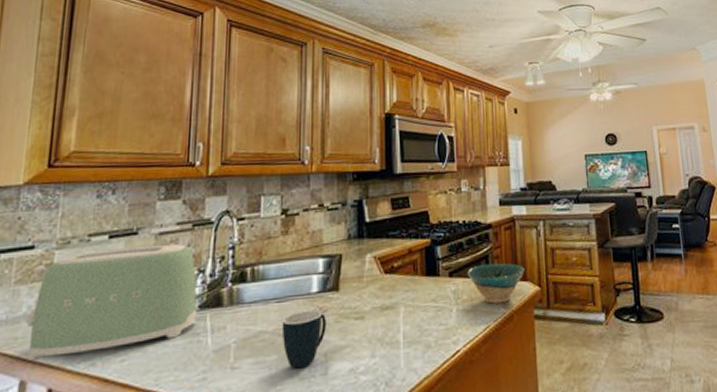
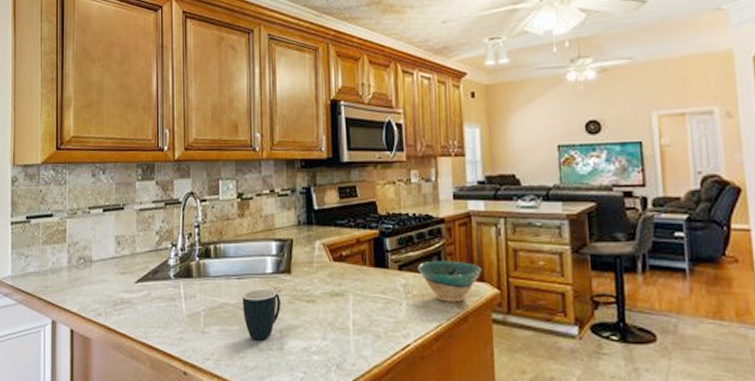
toaster: present [27,243,198,361] -> none [53,219,173,305]

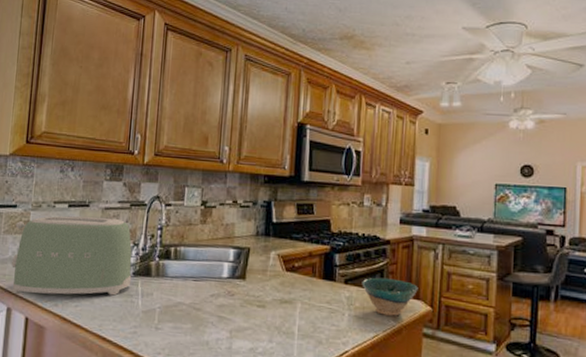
toaster: none [53,219,173,305] -> present [12,216,132,296]
mug: present [242,288,280,341] -> none [196,291,233,340]

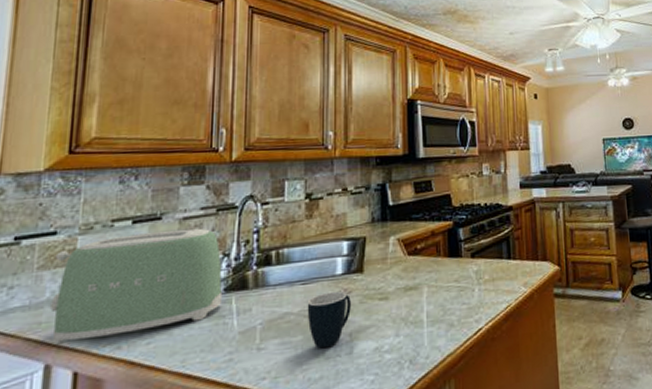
mug: none [196,291,233,340] -> present [307,291,351,349]
bowl: present [362,277,418,316] -> none [489,244,545,283]

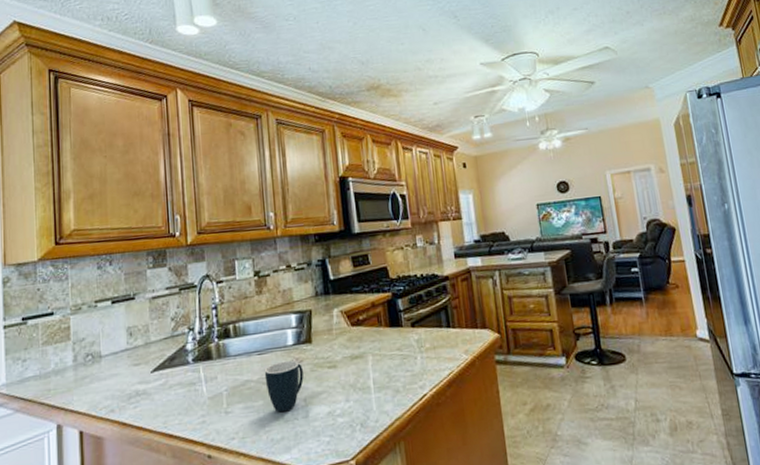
toaster: present [50,228,223,345] -> none [54,306,192,408]

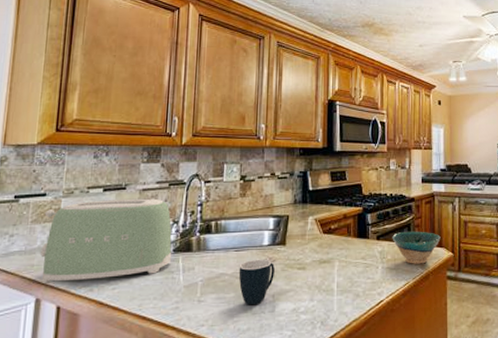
toaster: none [54,306,192,408] -> present [40,198,172,283]
bowl: none [428,312,483,351] -> present [392,231,441,264]

